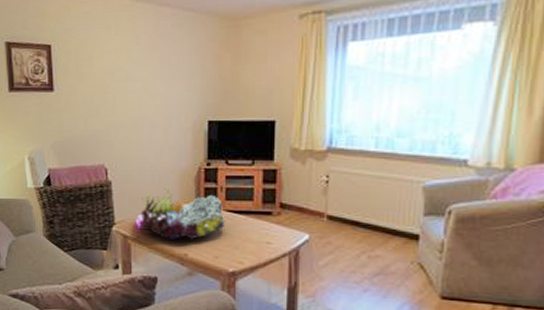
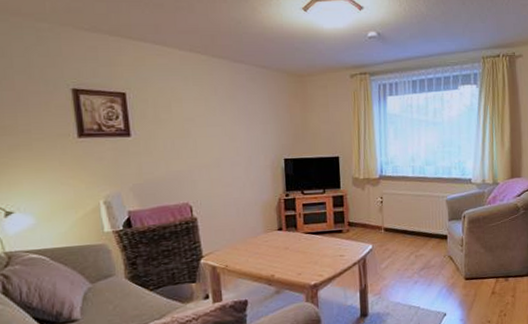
flower arrangement: present [134,188,226,240] -> none [222,219,305,264]

